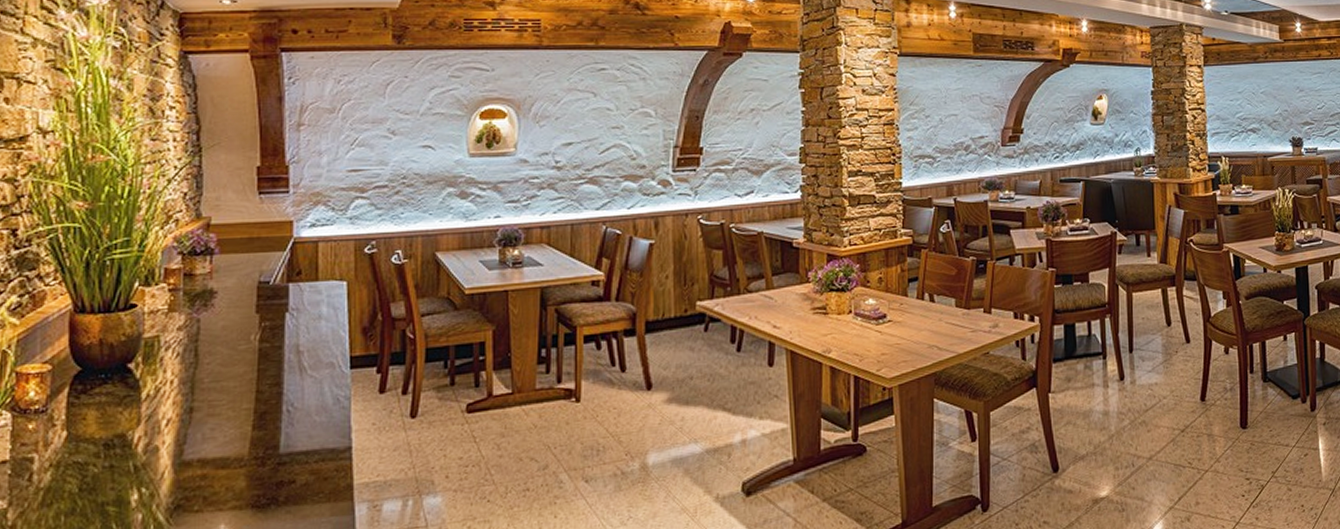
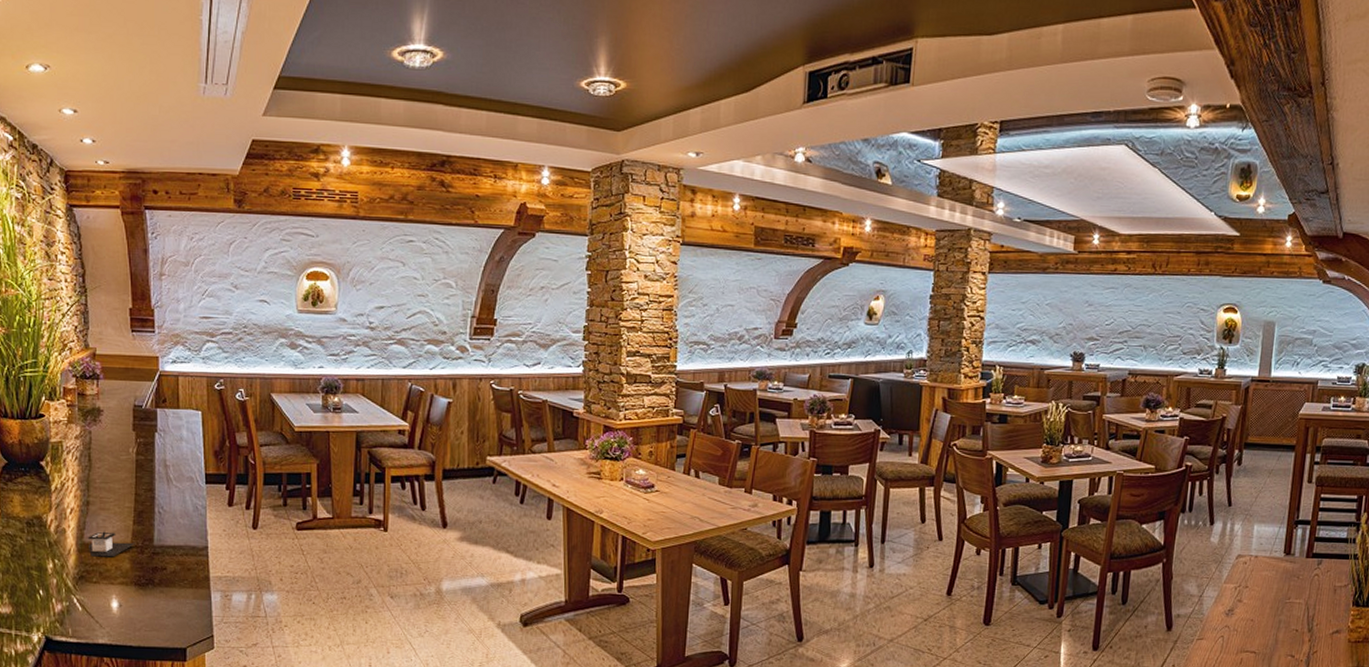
architectural model: none [188,442,254,478] -> present [87,530,135,557]

